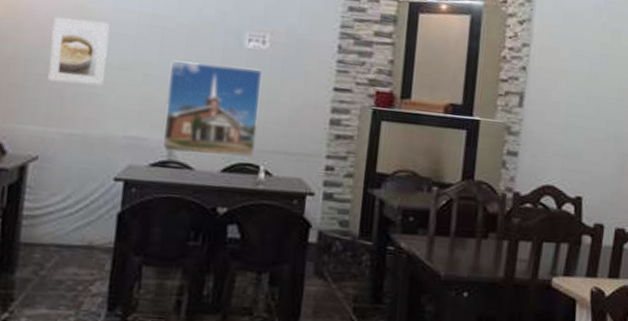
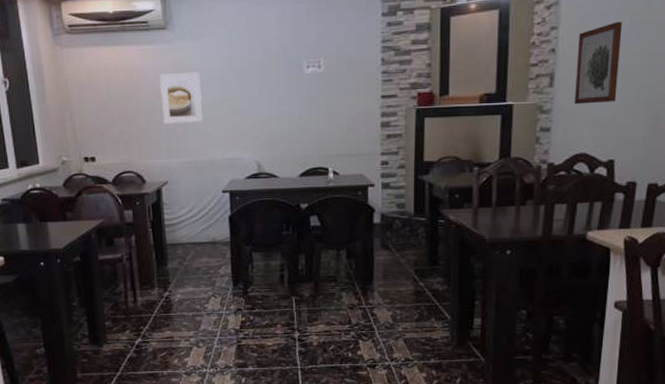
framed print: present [163,60,263,158] -> none [249,90,324,166]
wall art: none [543,49,593,134] -> present [574,21,623,105]

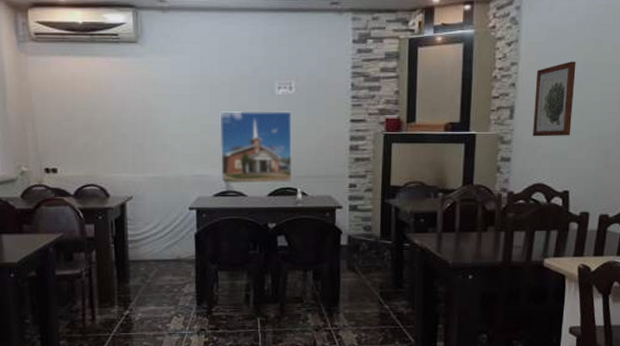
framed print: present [160,71,202,124] -> none [128,86,171,139]
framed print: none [249,90,324,166] -> present [220,110,293,184]

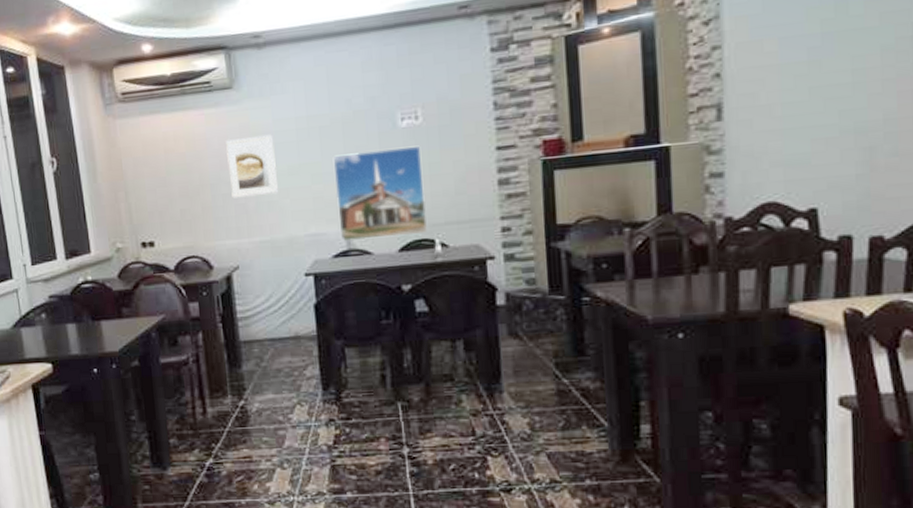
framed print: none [128,86,171,139] -> present [226,134,278,198]
wall art: present [533,61,576,137] -> none [750,32,812,141]

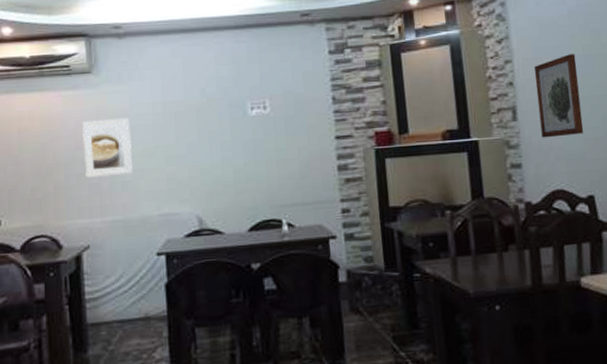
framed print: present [332,145,427,241] -> none [187,133,275,221]
wall art: none [750,32,812,141] -> present [534,54,584,138]

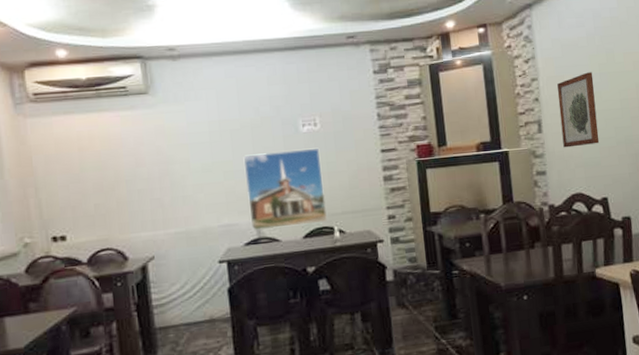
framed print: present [82,117,132,178] -> none [141,135,192,193]
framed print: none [187,133,275,221] -> present [243,147,327,230]

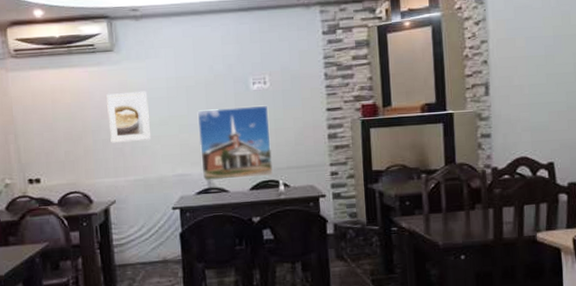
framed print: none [141,135,192,193] -> present [106,91,150,143]
wall art: present [557,72,600,148] -> none [507,34,549,111]

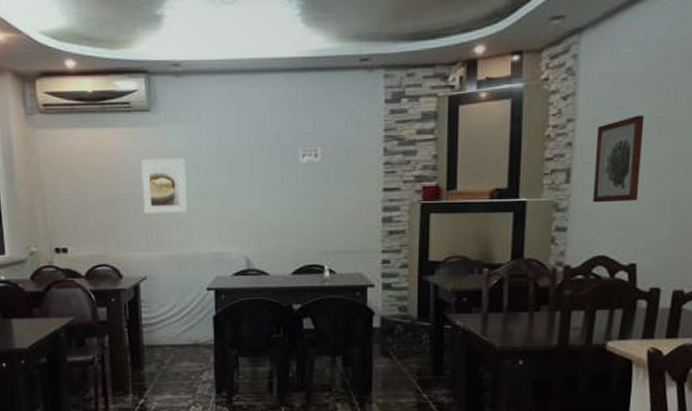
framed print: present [197,105,273,181] -> none [239,181,319,262]
wall art: none [507,34,549,111] -> present [593,115,645,203]

